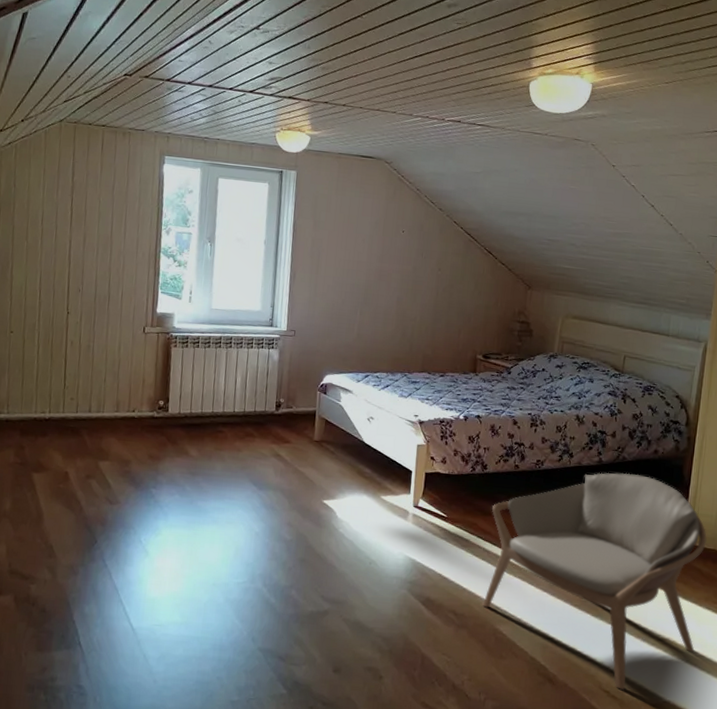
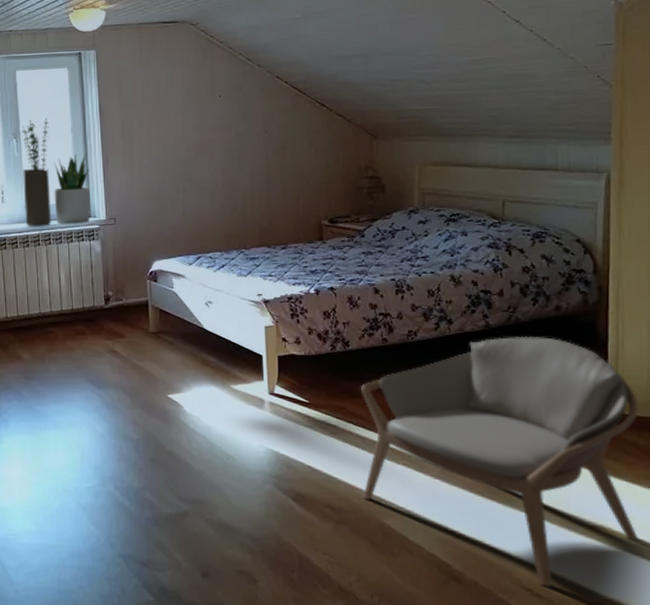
vase: none [209,227,244,331] -> present [22,118,52,227]
planter: none [239,266,277,332] -> present [54,153,90,225]

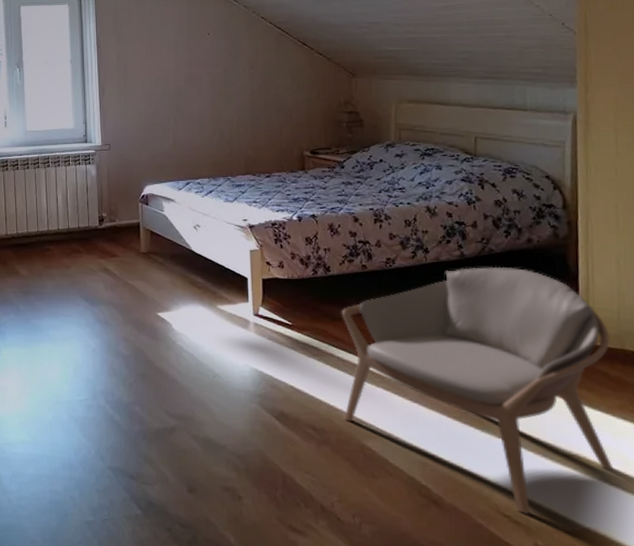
vase: present [22,118,52,227] -> none [25,50,51,151]
planter: present [54,153,90,225] -> none [53,83,87,150]

